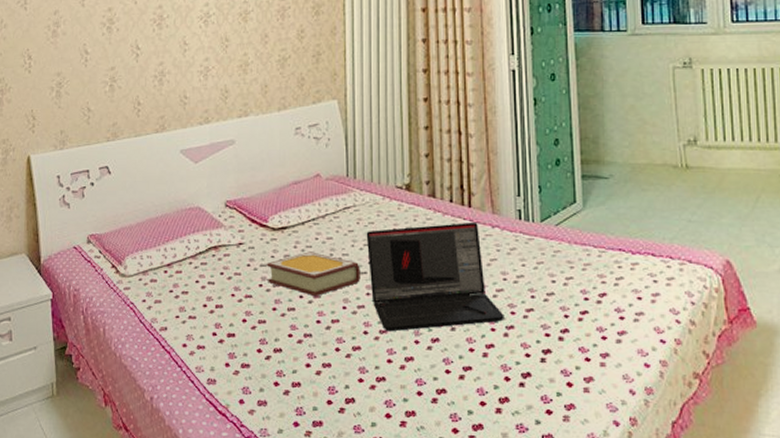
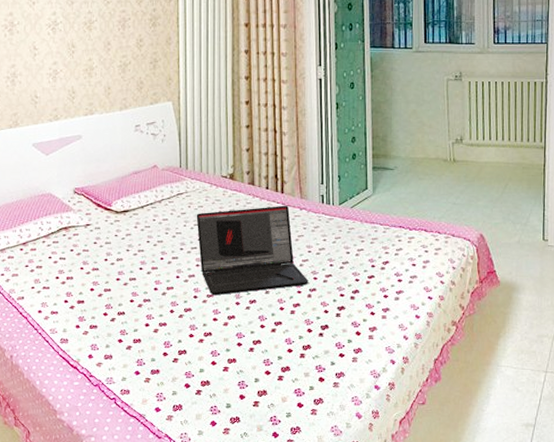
book: present [267,251,360,296] -> none [111,231,191,268]

